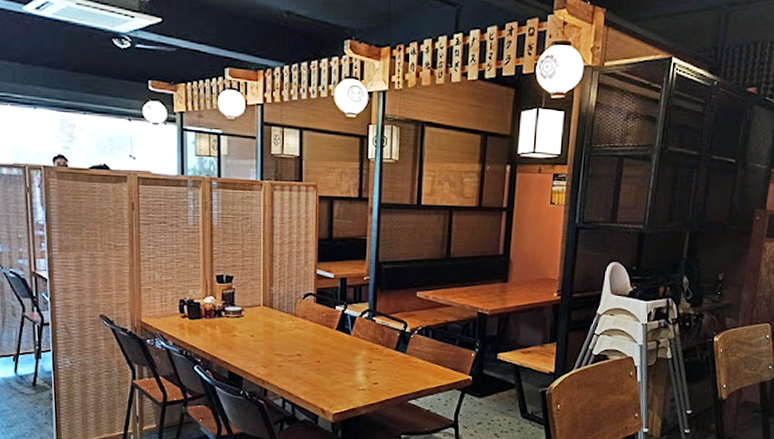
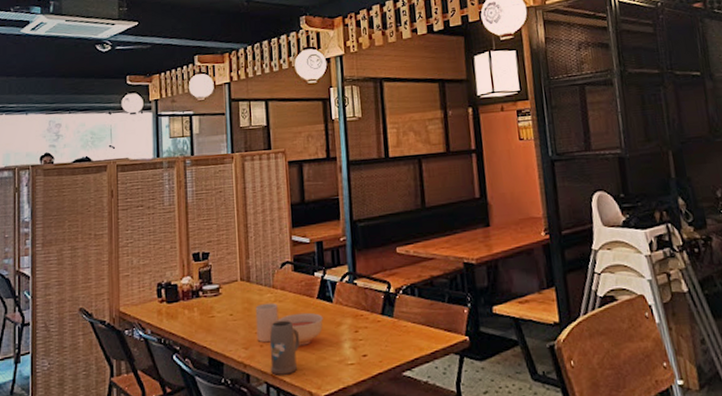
cup: none [276,329,298,364] -> present [255,303,279,343]
beer mug: none [288,345,317,393] -> present [269,320,300,375]
bowl: none [295,341,340,370] -> present [276,312,324,346]

